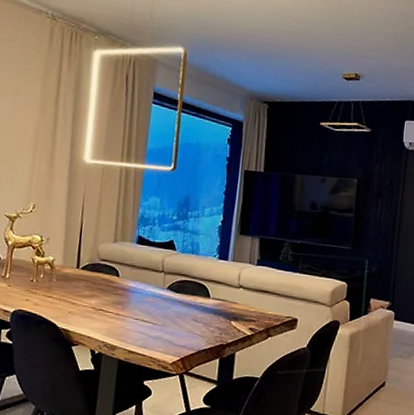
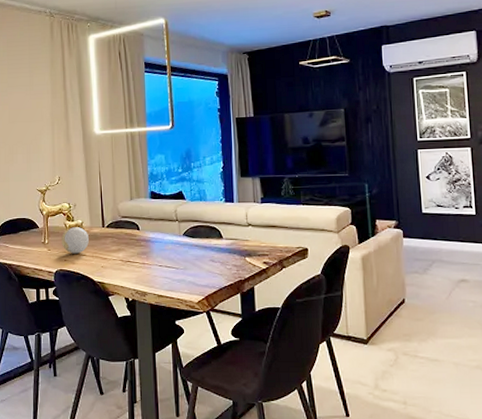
decorative ball: none [25,263,60,294] -> present [62,227,90,254]

